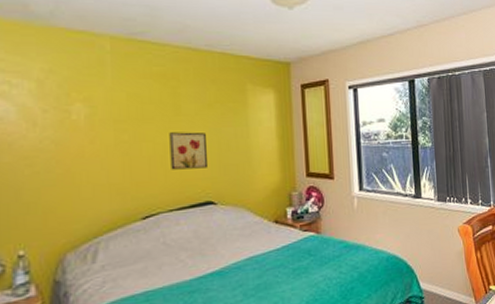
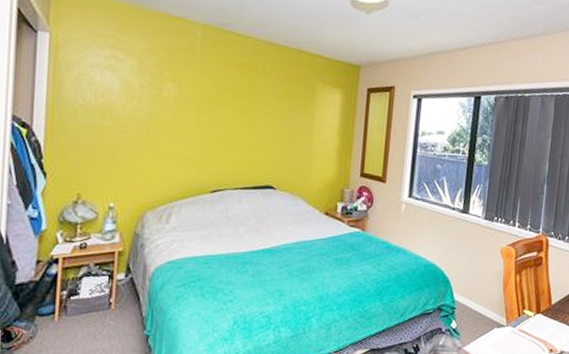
wall art: present [169,132,209,170] -> none [240,118,274,155]

